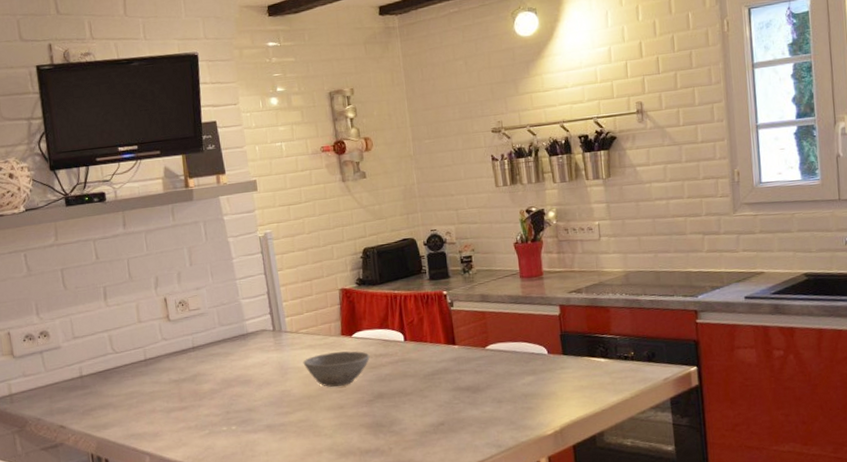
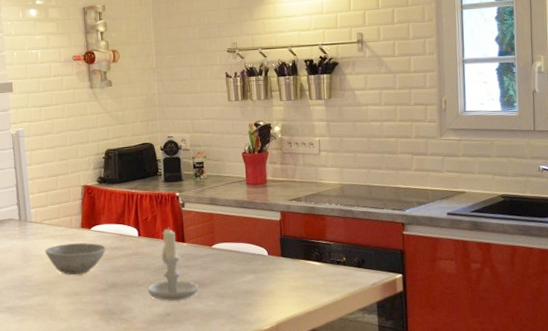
candle: none [416,330,473,410] -> present [147,228,198,302]

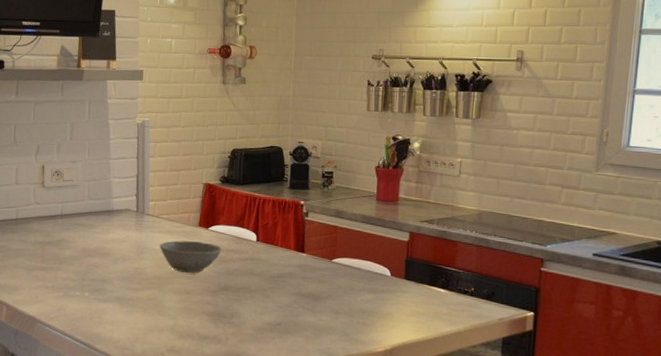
candle: present [147,228,198,302] -> none [259,236,313,312]

